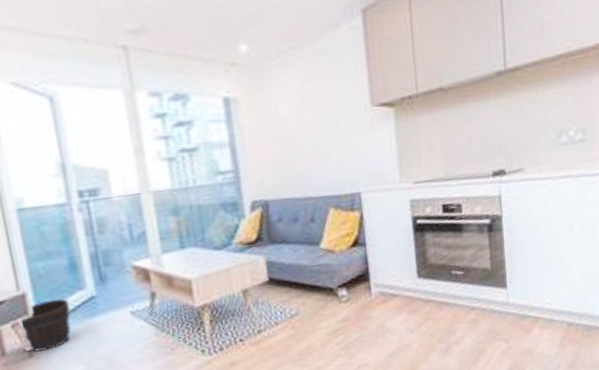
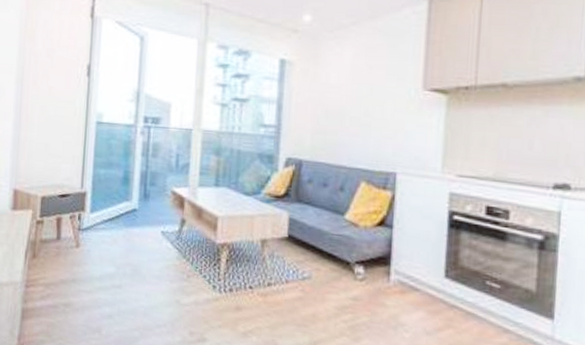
wooden bucket: present [20,298,71,352] -> none [76,203,116,246]

